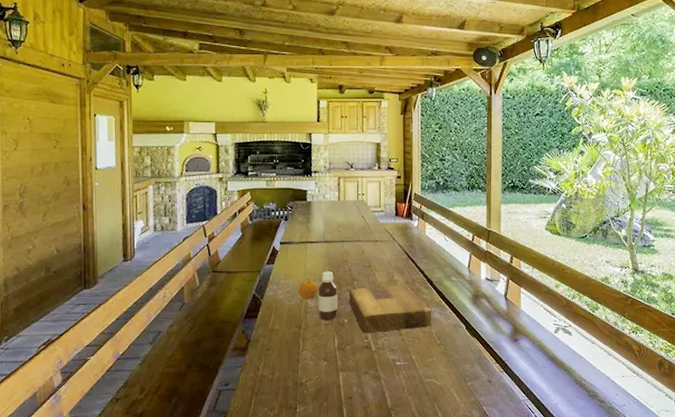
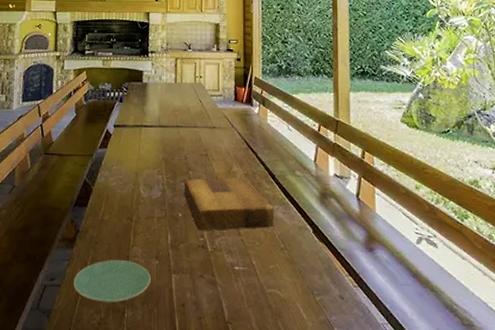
plate: none [248,363,320,402] -> present [74,259,151,304]
fruit: present [298,278,318,299] -> none [130,165,152,189]
bottle: present [318,271,337,320] -> none [151,158,172,213]

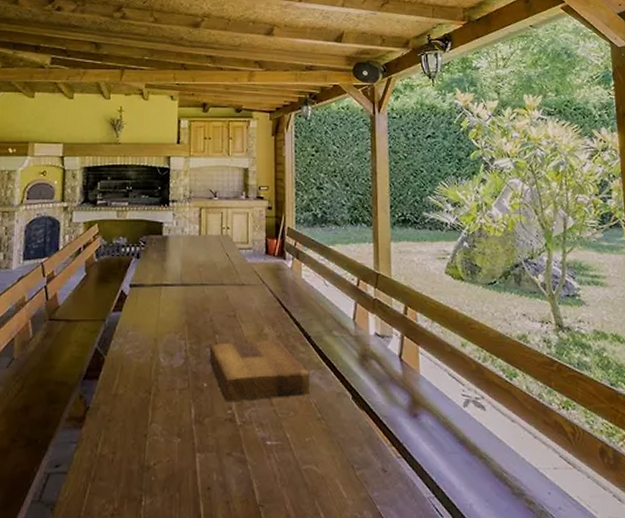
plate: present [74,259,151,304] -> none [82,439,172,491]

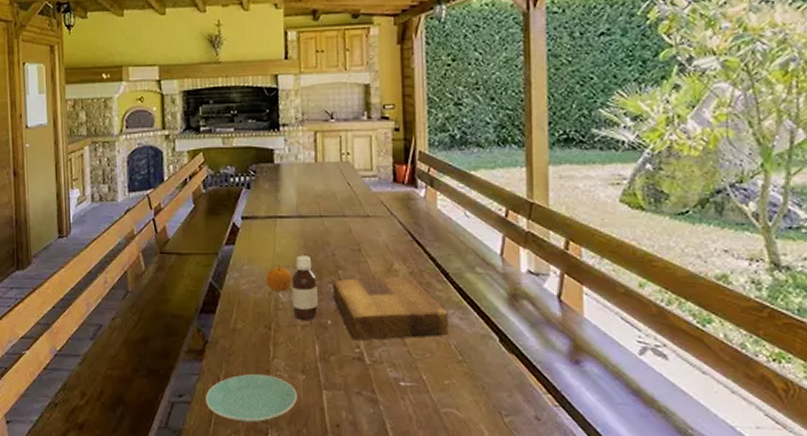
plate: none [82,439,172,491] -> present [206,373,297,423]
fruit: none [148,329,173,356] -> present [265,264,292,292]
bottle: none [172,321,196,383] -> present [292,255,318,320]

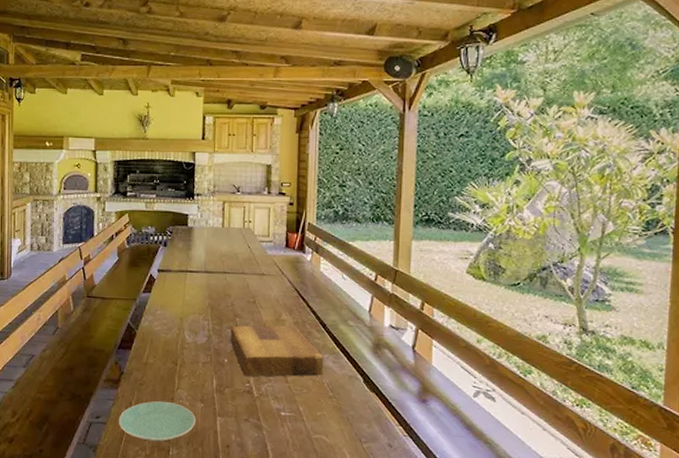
fruit: present [265,264,292,292] -> none [175,310,197,334]
bottle: present [292,255,318,320] -> none [196,304,218,358]

